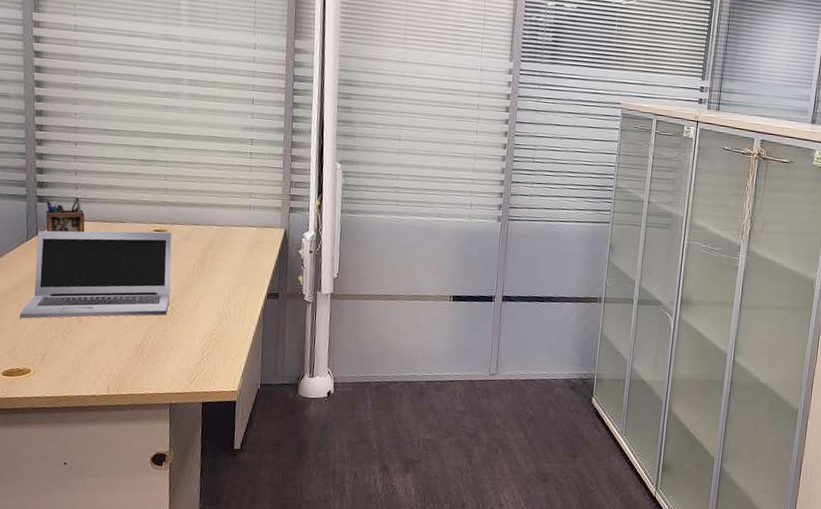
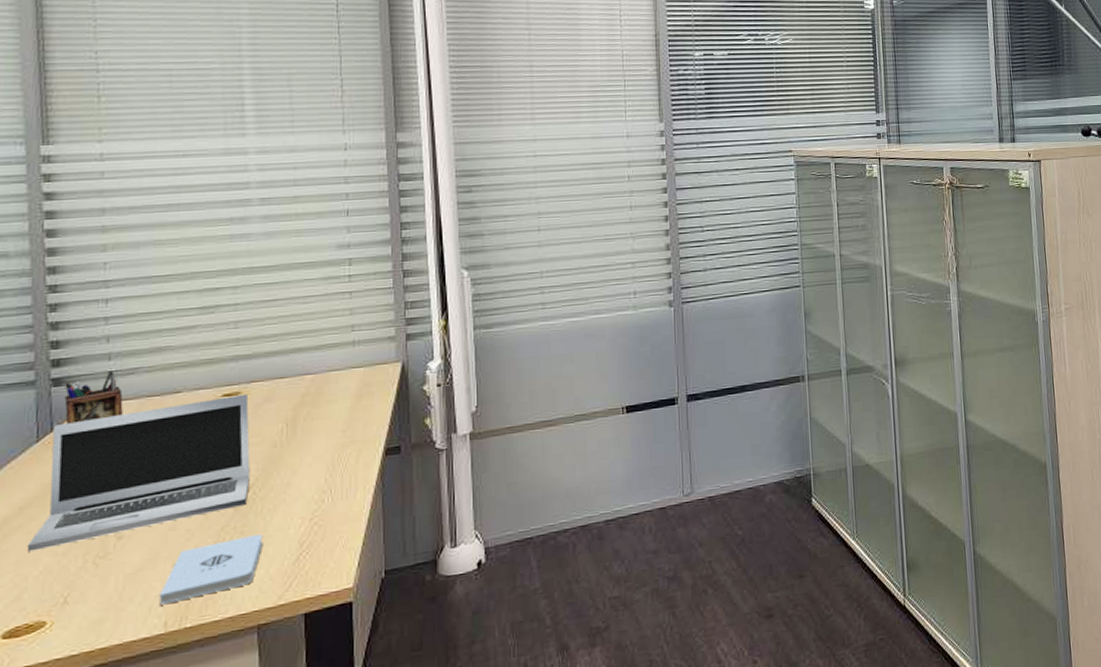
notepad: none [104,338,177,375] -> present [159,533,263,605]

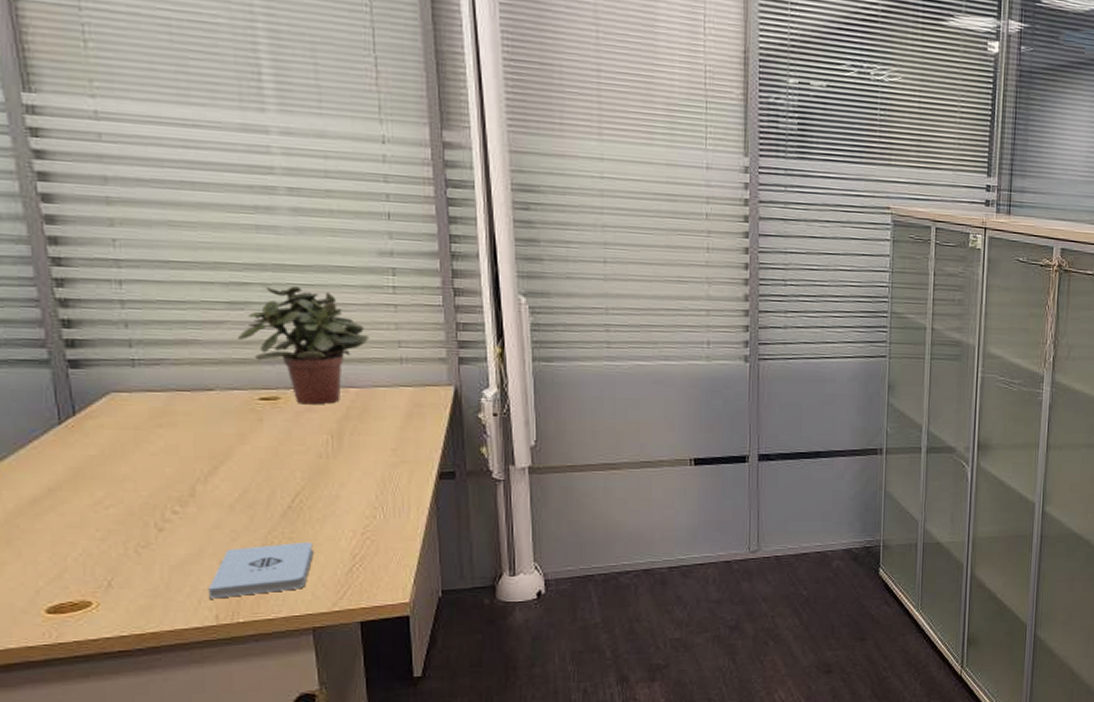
laptop: present [27,393,250,552] -> none [62,399,296,533]
desk organizer: present [64,371,123,424] -> none [83,358,151,410]
potted plant: none [206,286,326,396] -> present [237,286,369,405]

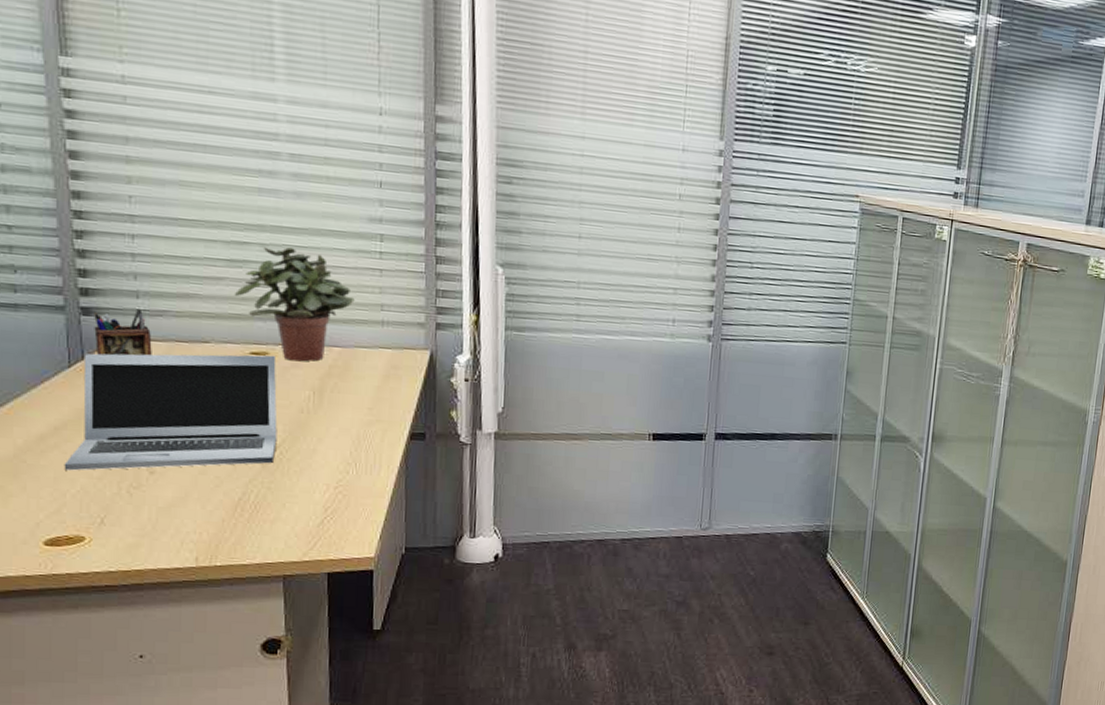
laptop: none [62,399,296,533] -> present [64,353,278,471]
desk organizer: none [83,358,151,410] -> present [94,309,152,356]
notepad: present [207,541,313,599] -> none [190,492,289,542]

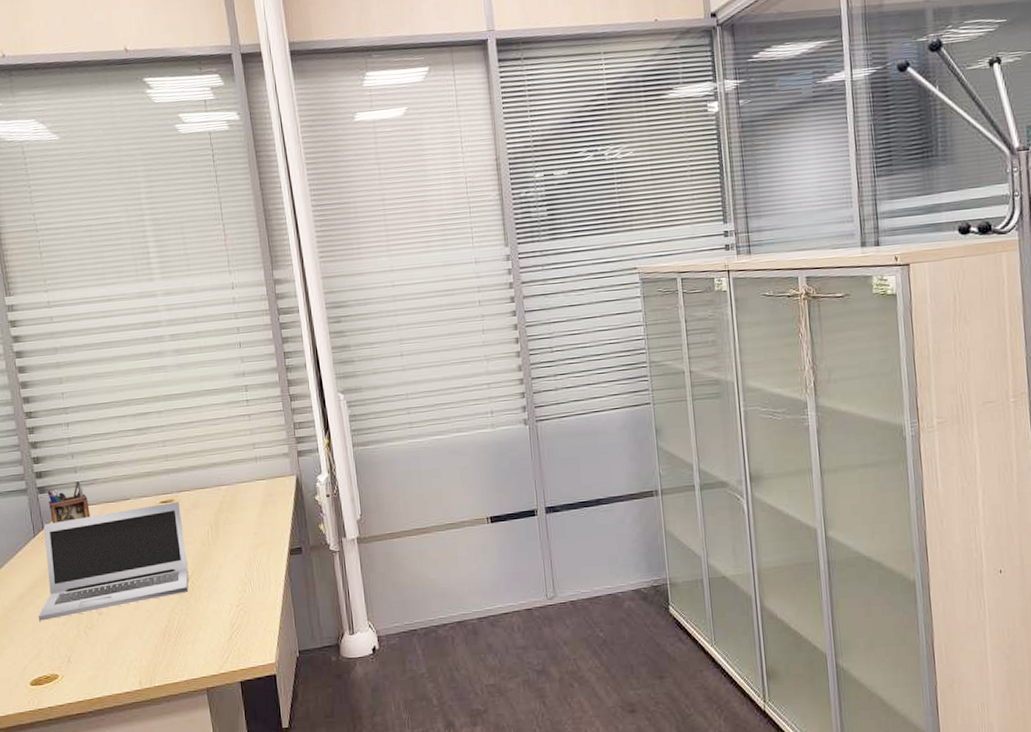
potted plant: present [234,246,355,362] -> none [143,410,232,504]

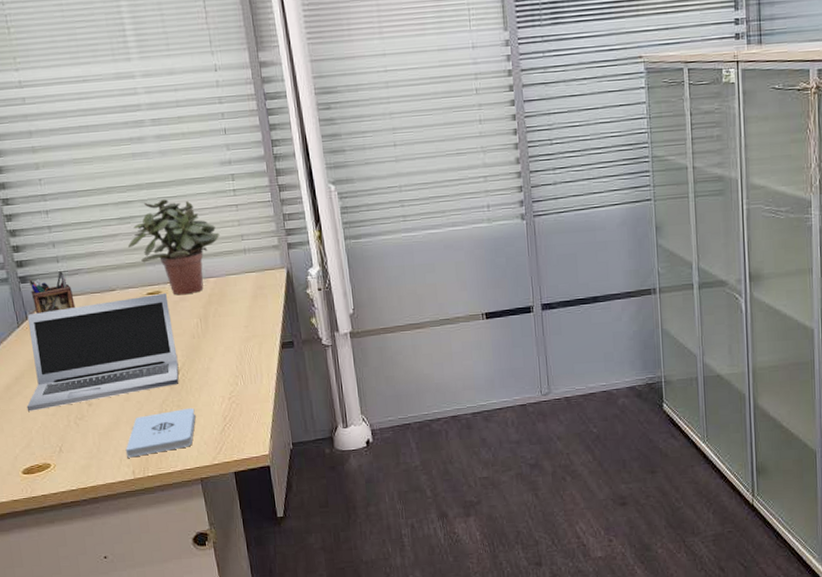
notepad: none [133,615,204,668] -> present [125,407,196,458]
potted plant: none [143,410,232,504] -> present [127,199,220,295]

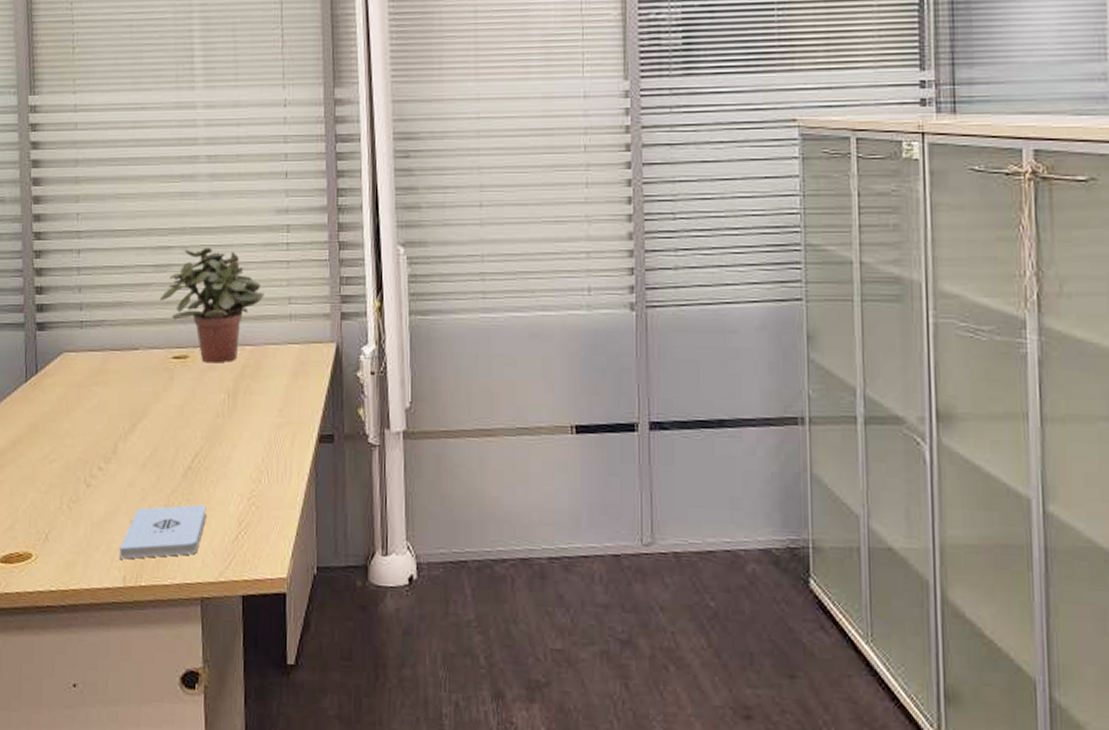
laptop: present [26,293,179,411] -> none [18,358,196,485]
desk organizer: present [29,271,75,314] -> none [46,321,92,368]

